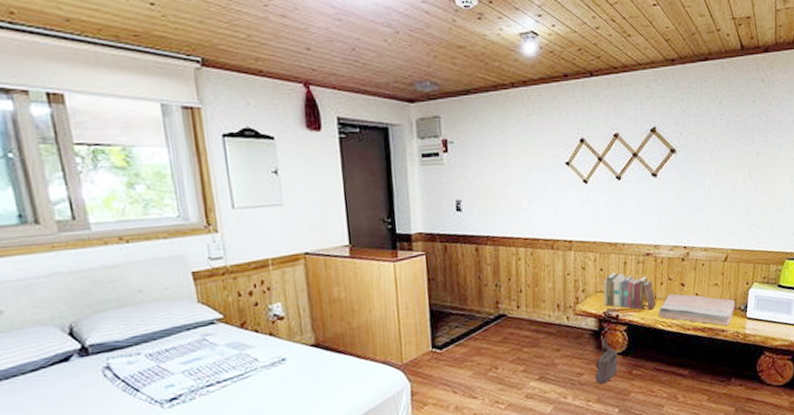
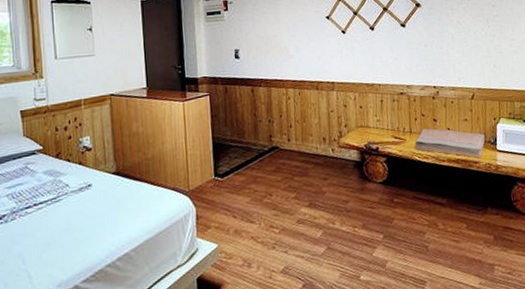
handbag: present [595,338,618,384] -> none [359,169,380,211]
books: present [603,272,657,310] -> none [363,109,412,143]

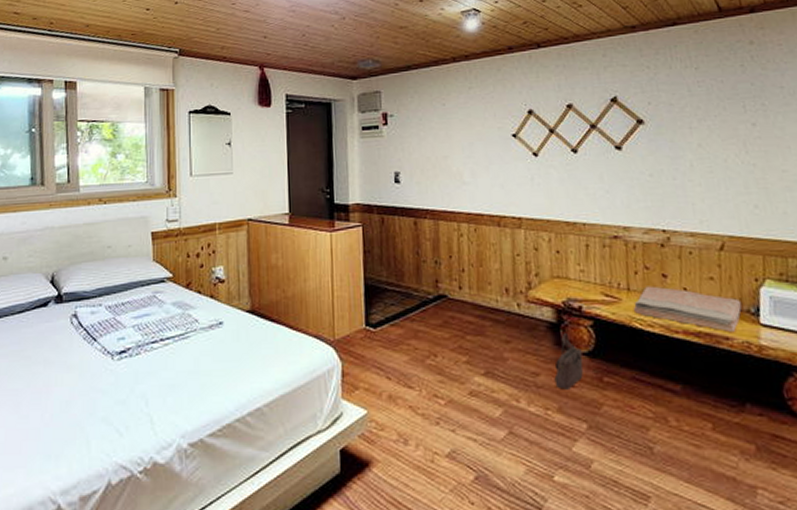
handbag: none [359,169,380,211] -> present [554,333,584,390]

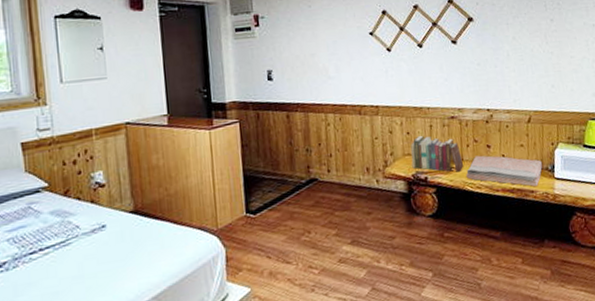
handbag: present [554,333,584,390] -> none [407,201,429,248]
books: none [561,255,631,304] -> present [410,135,464,172]

